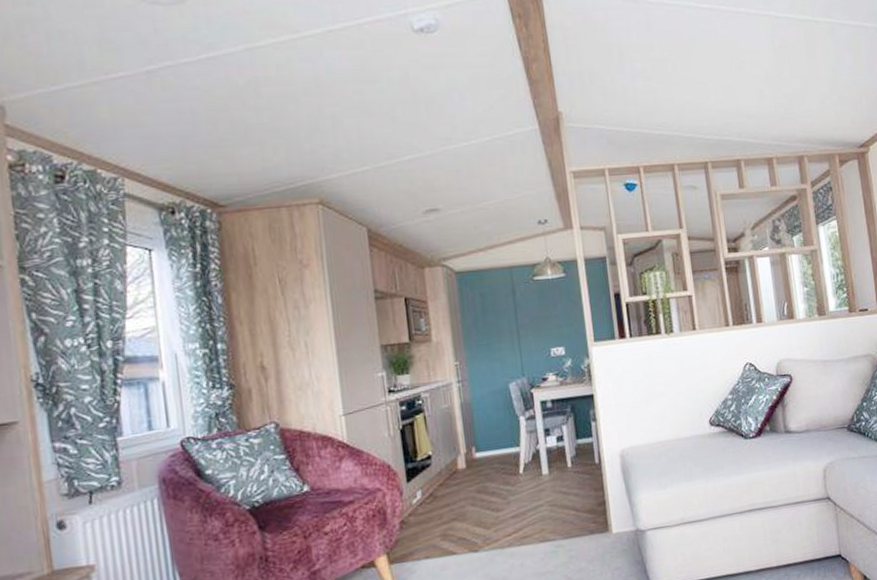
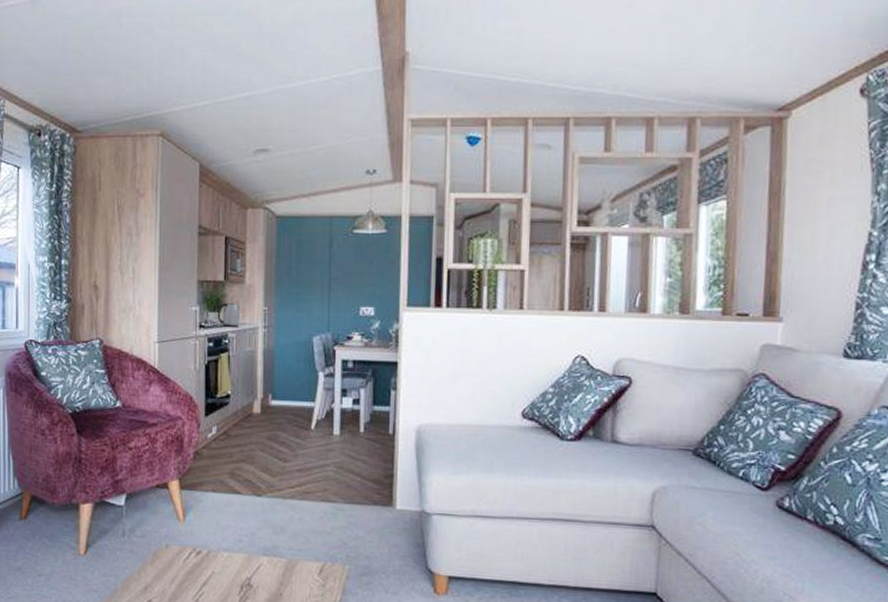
kettle: none [406,362,432,388] -> present [217,302,240,328]

